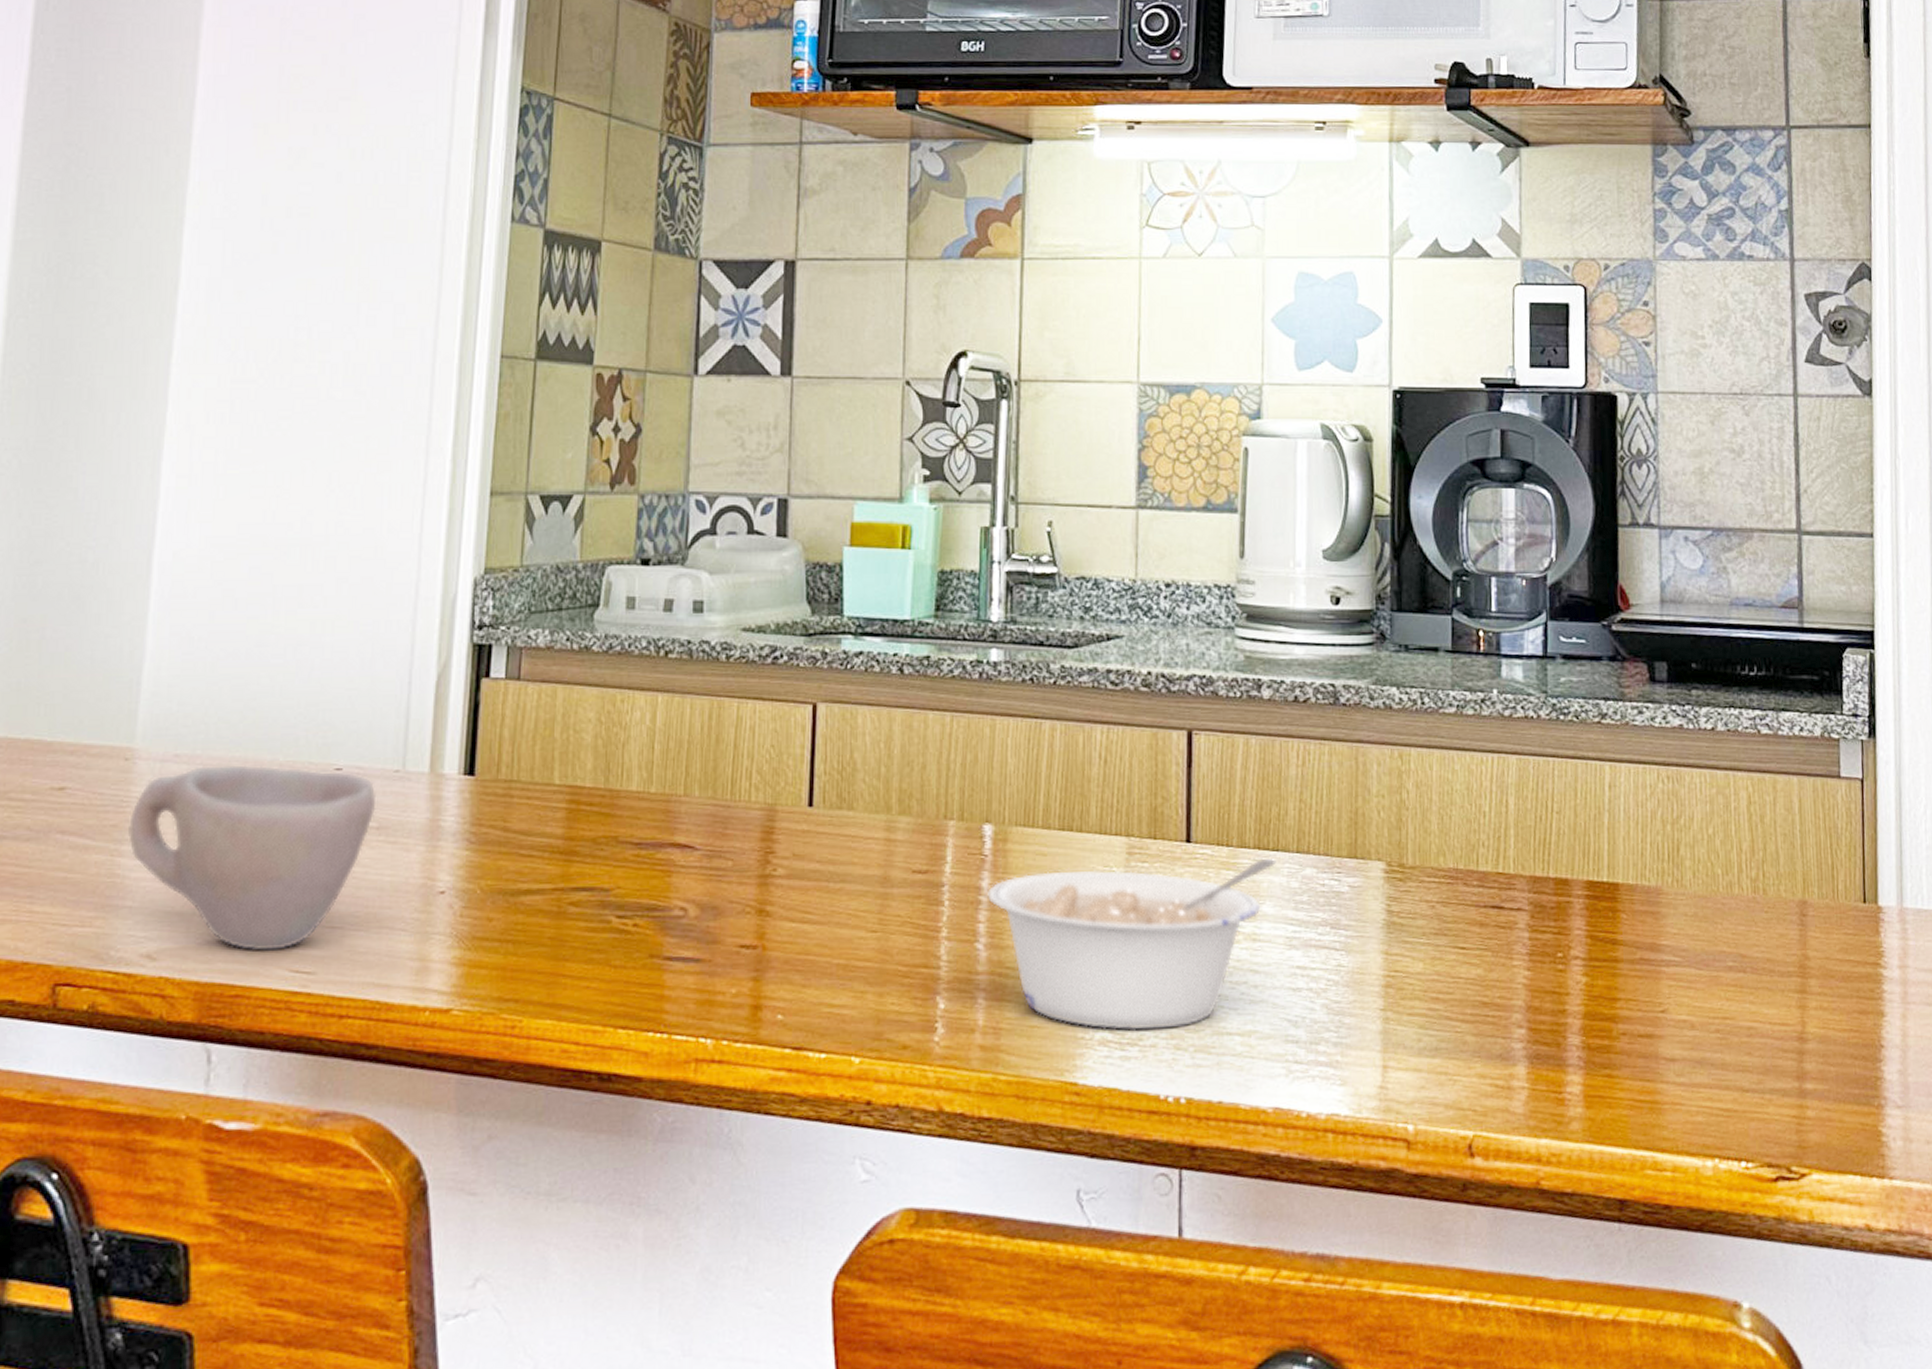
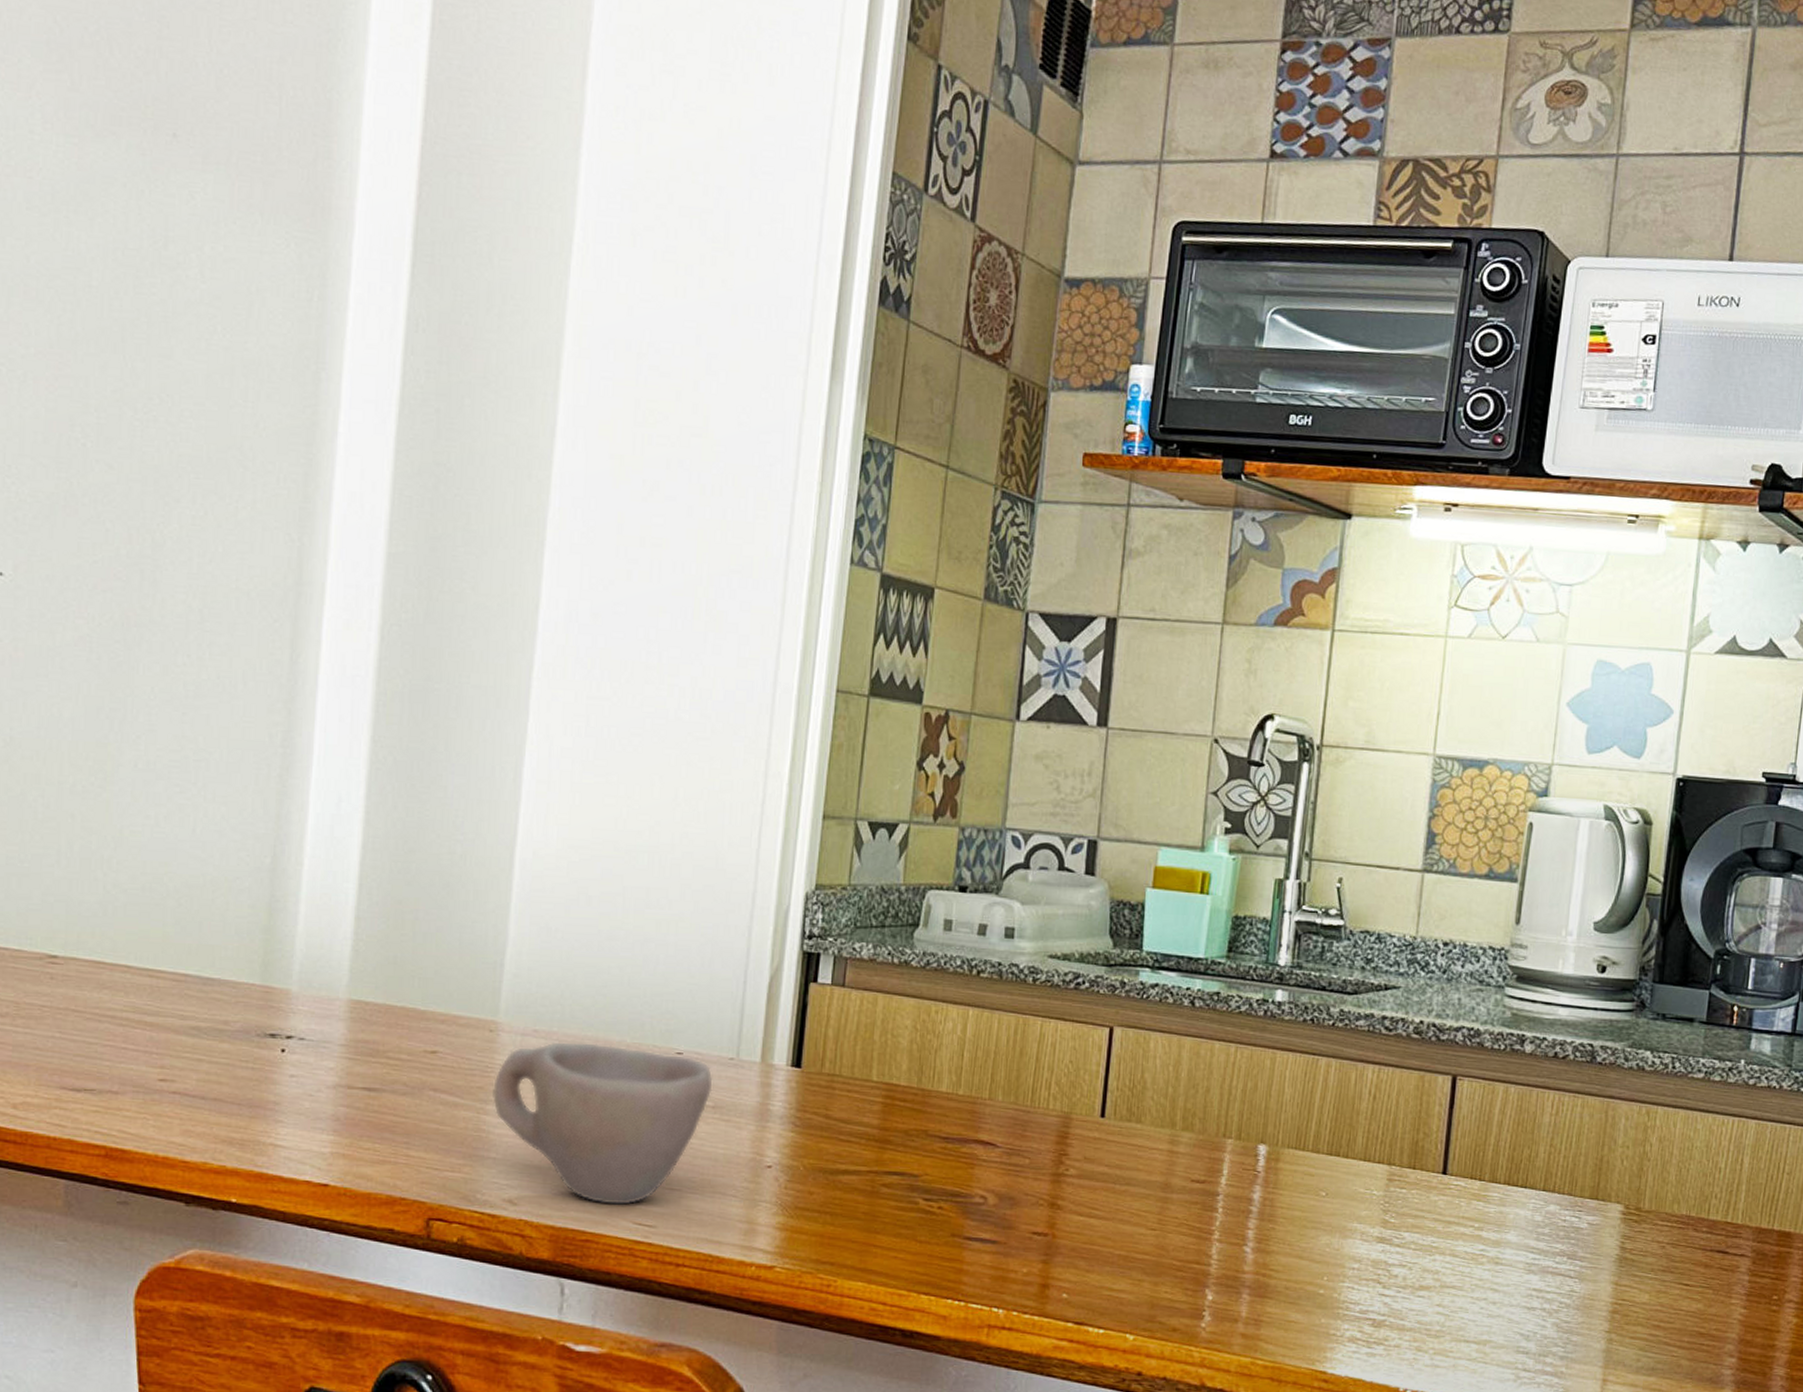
legume: present [986,857,1276,1031] -> none [1256,1190,1524,1333]

